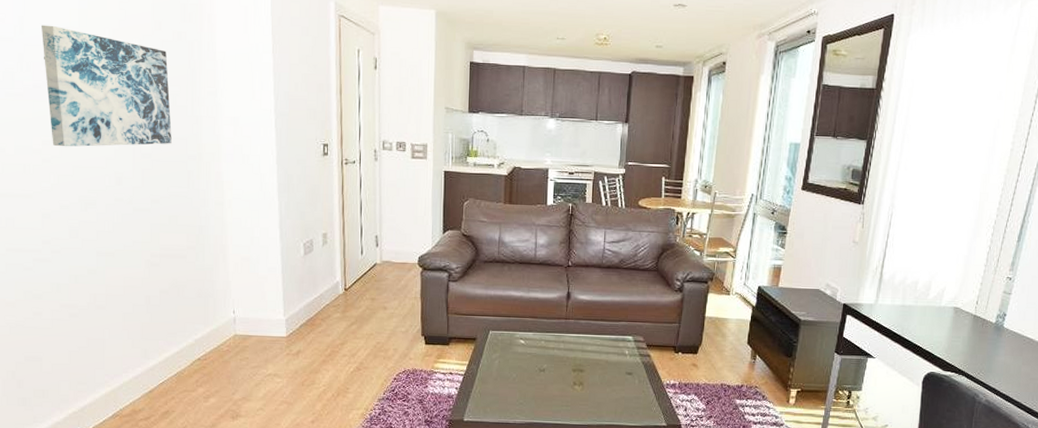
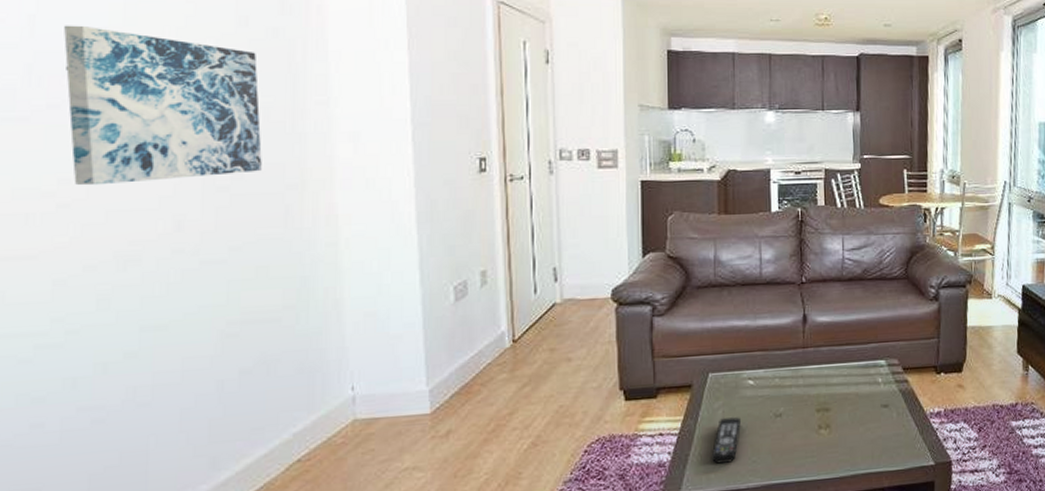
remote control: none [488,366,513,402] -> present [711,416,742,464]

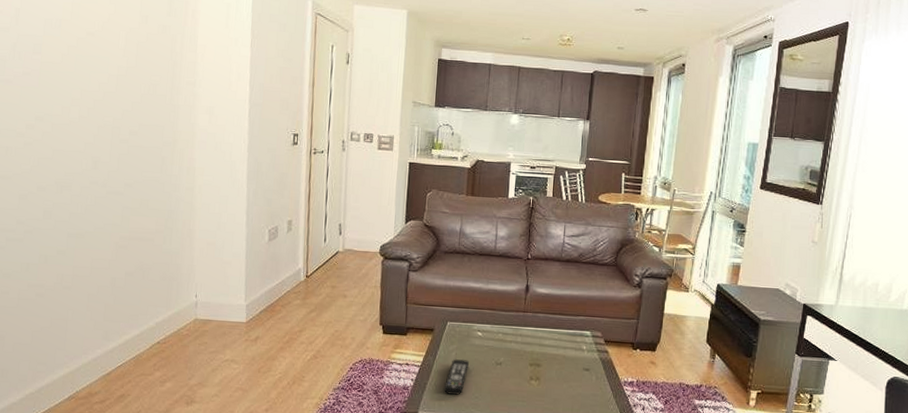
wall art: present [64,25,262,186] -> none [35,17,151,132]

